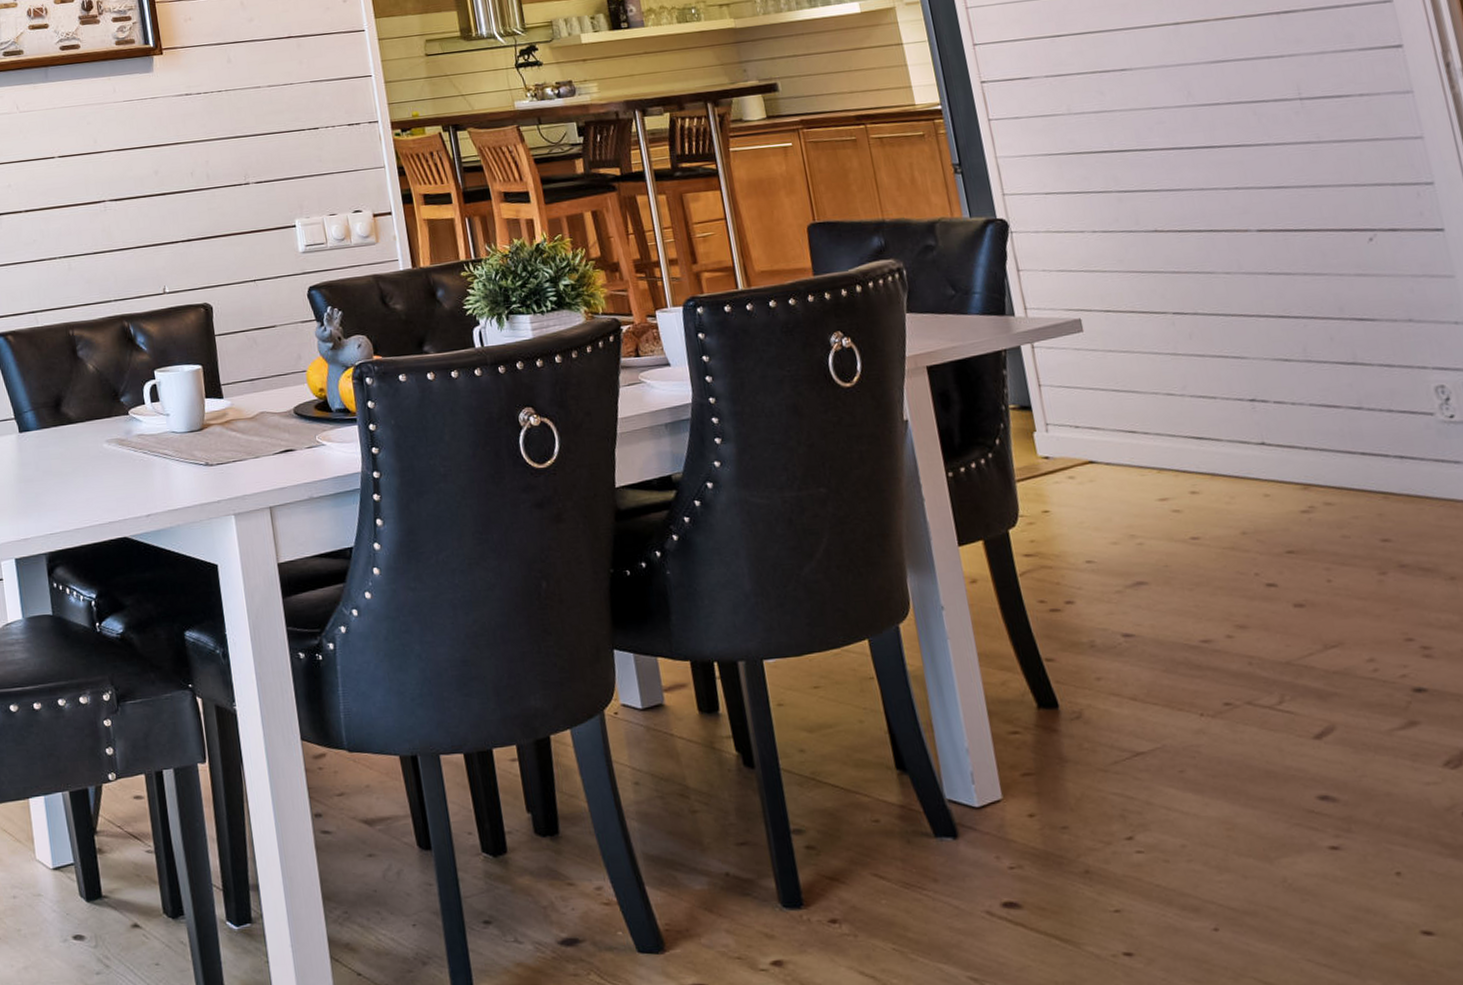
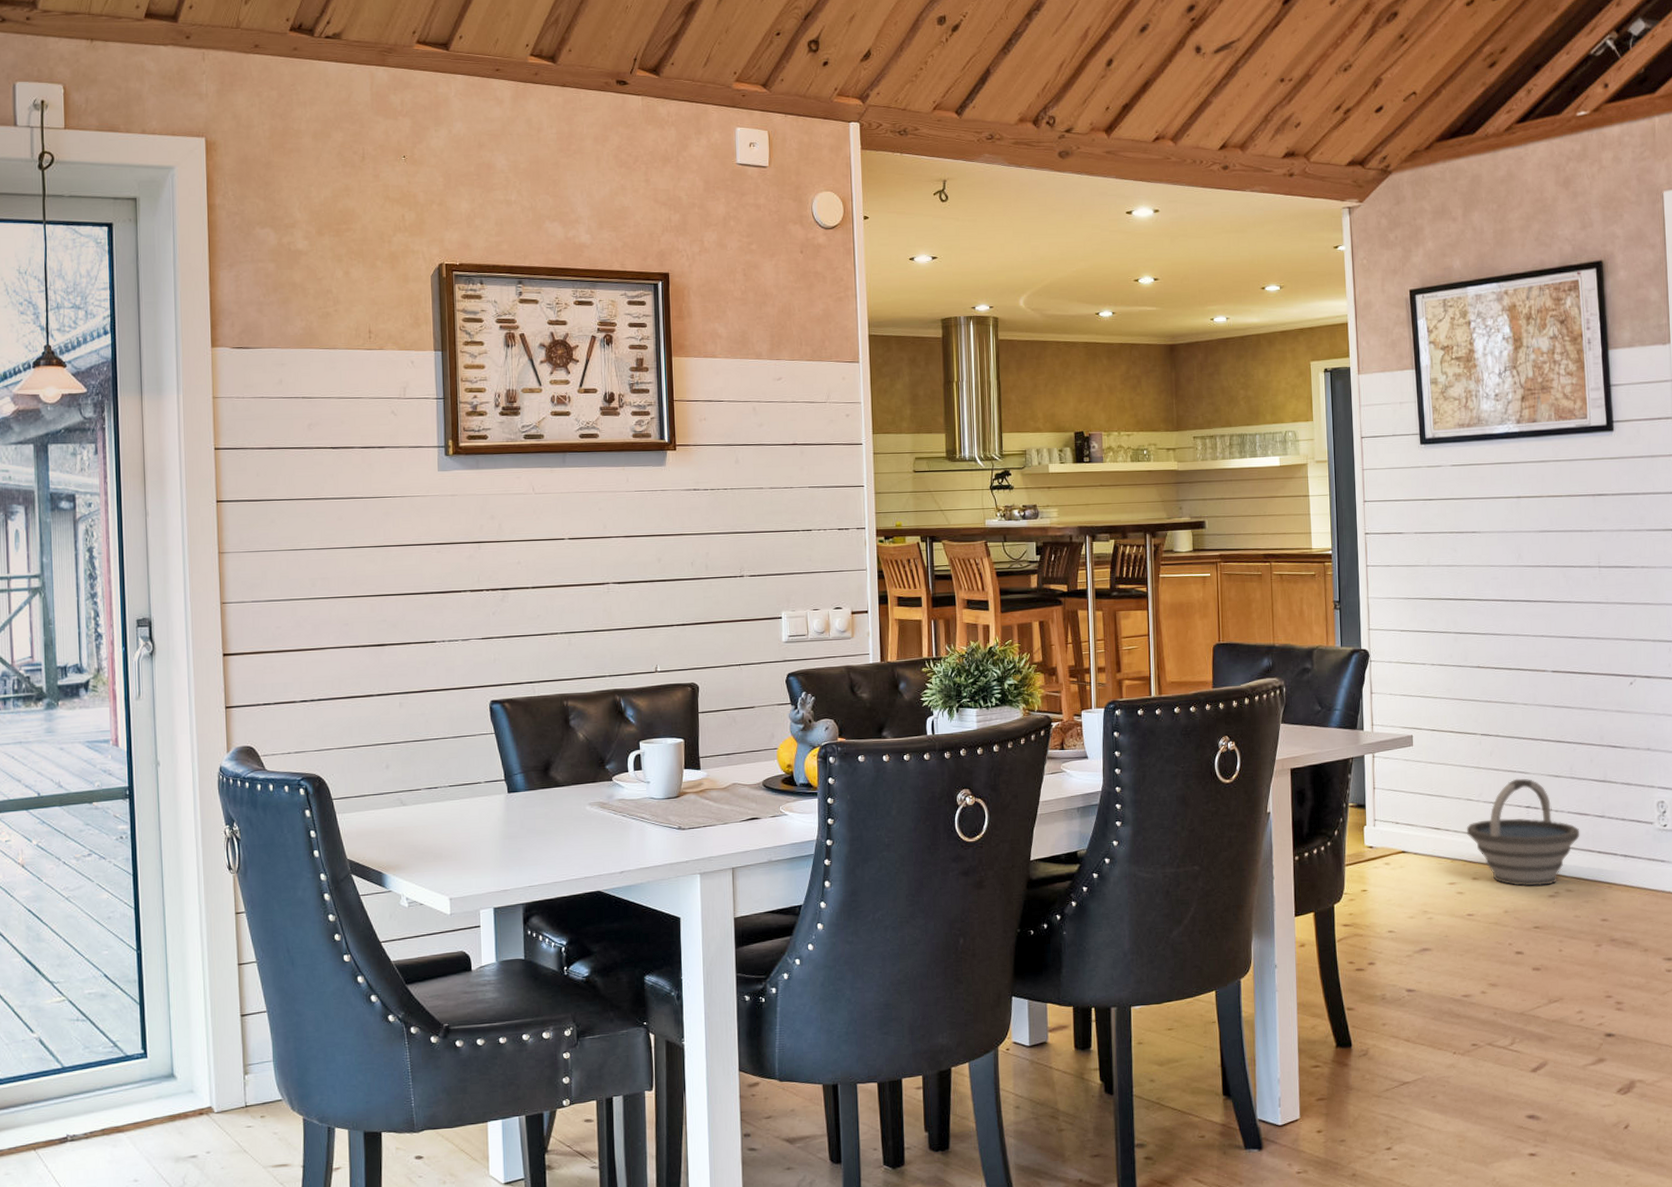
bucket: none [1171,365,1332,500] -> present [1466,778,1580,886]

